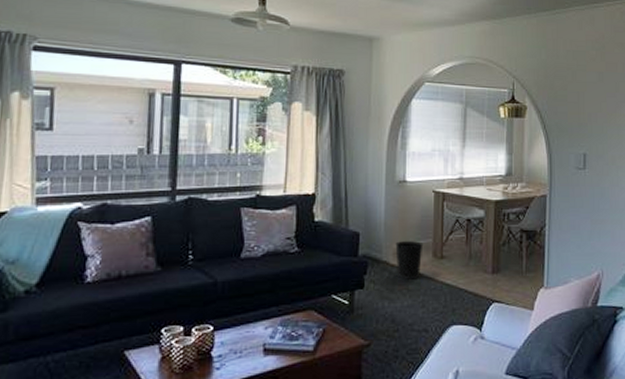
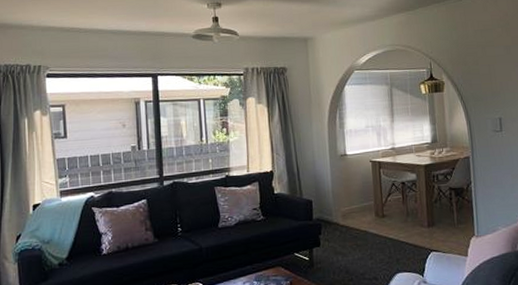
wastebasket: present [395,241,424,280] -> none [343,204,367,237]

